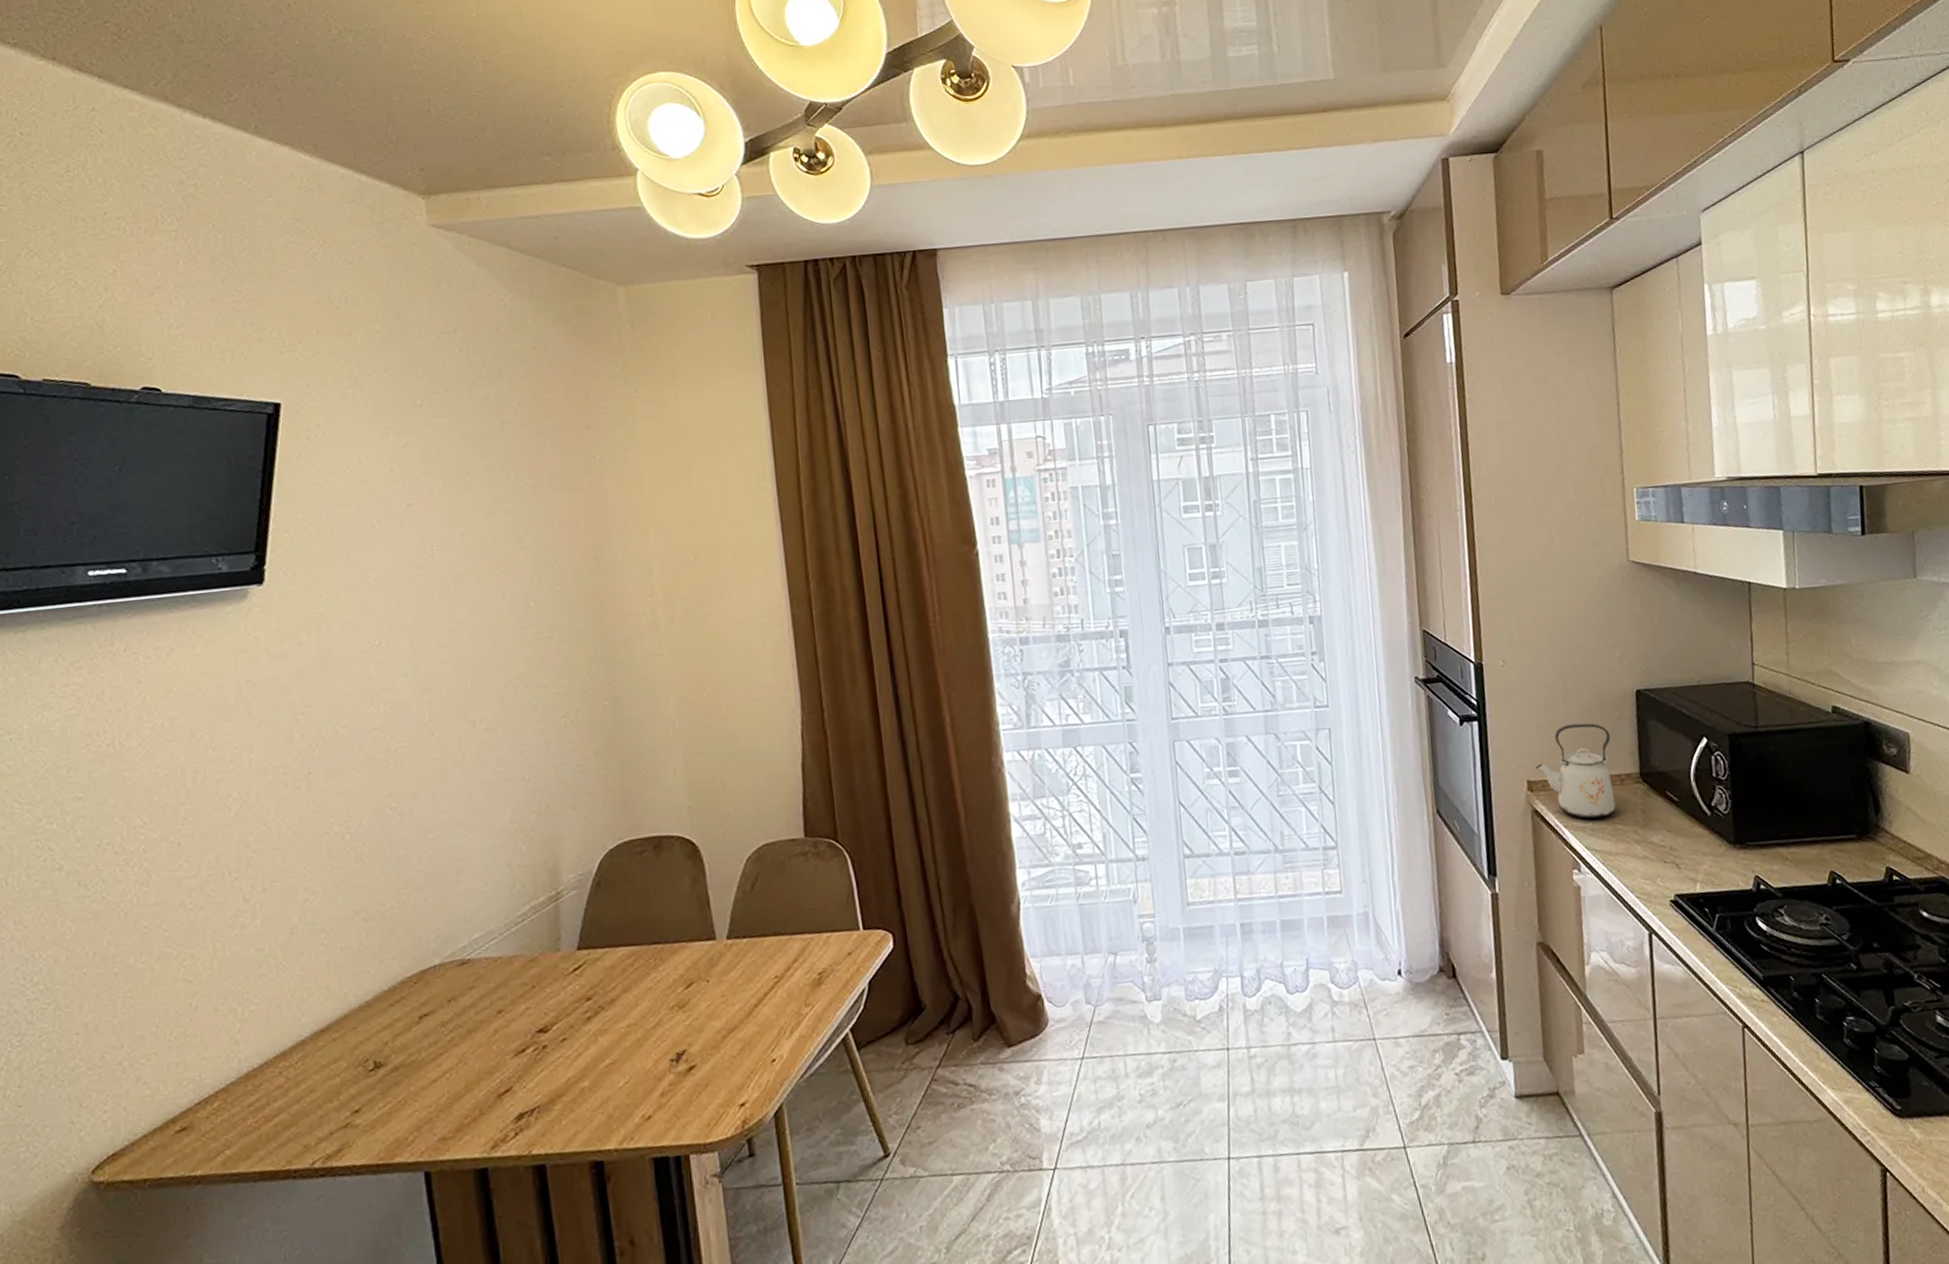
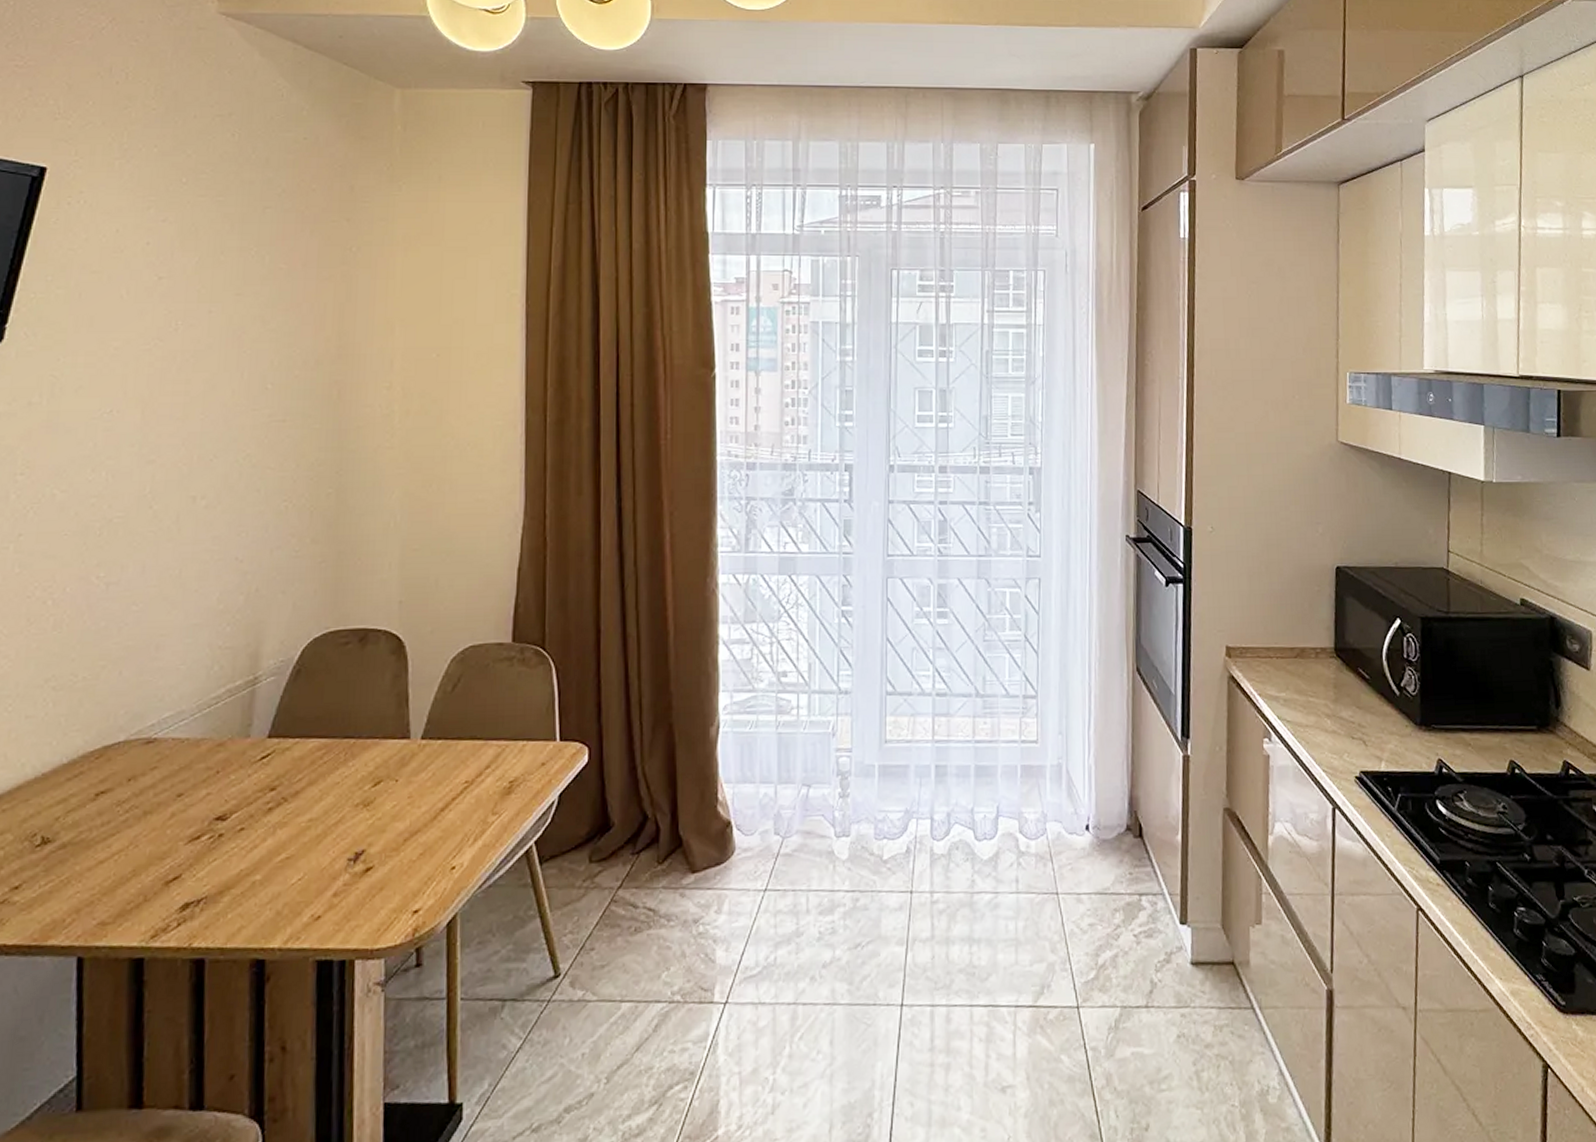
kettle: present [1536,723,1616,819] -> none [1235,594,1309,690]

